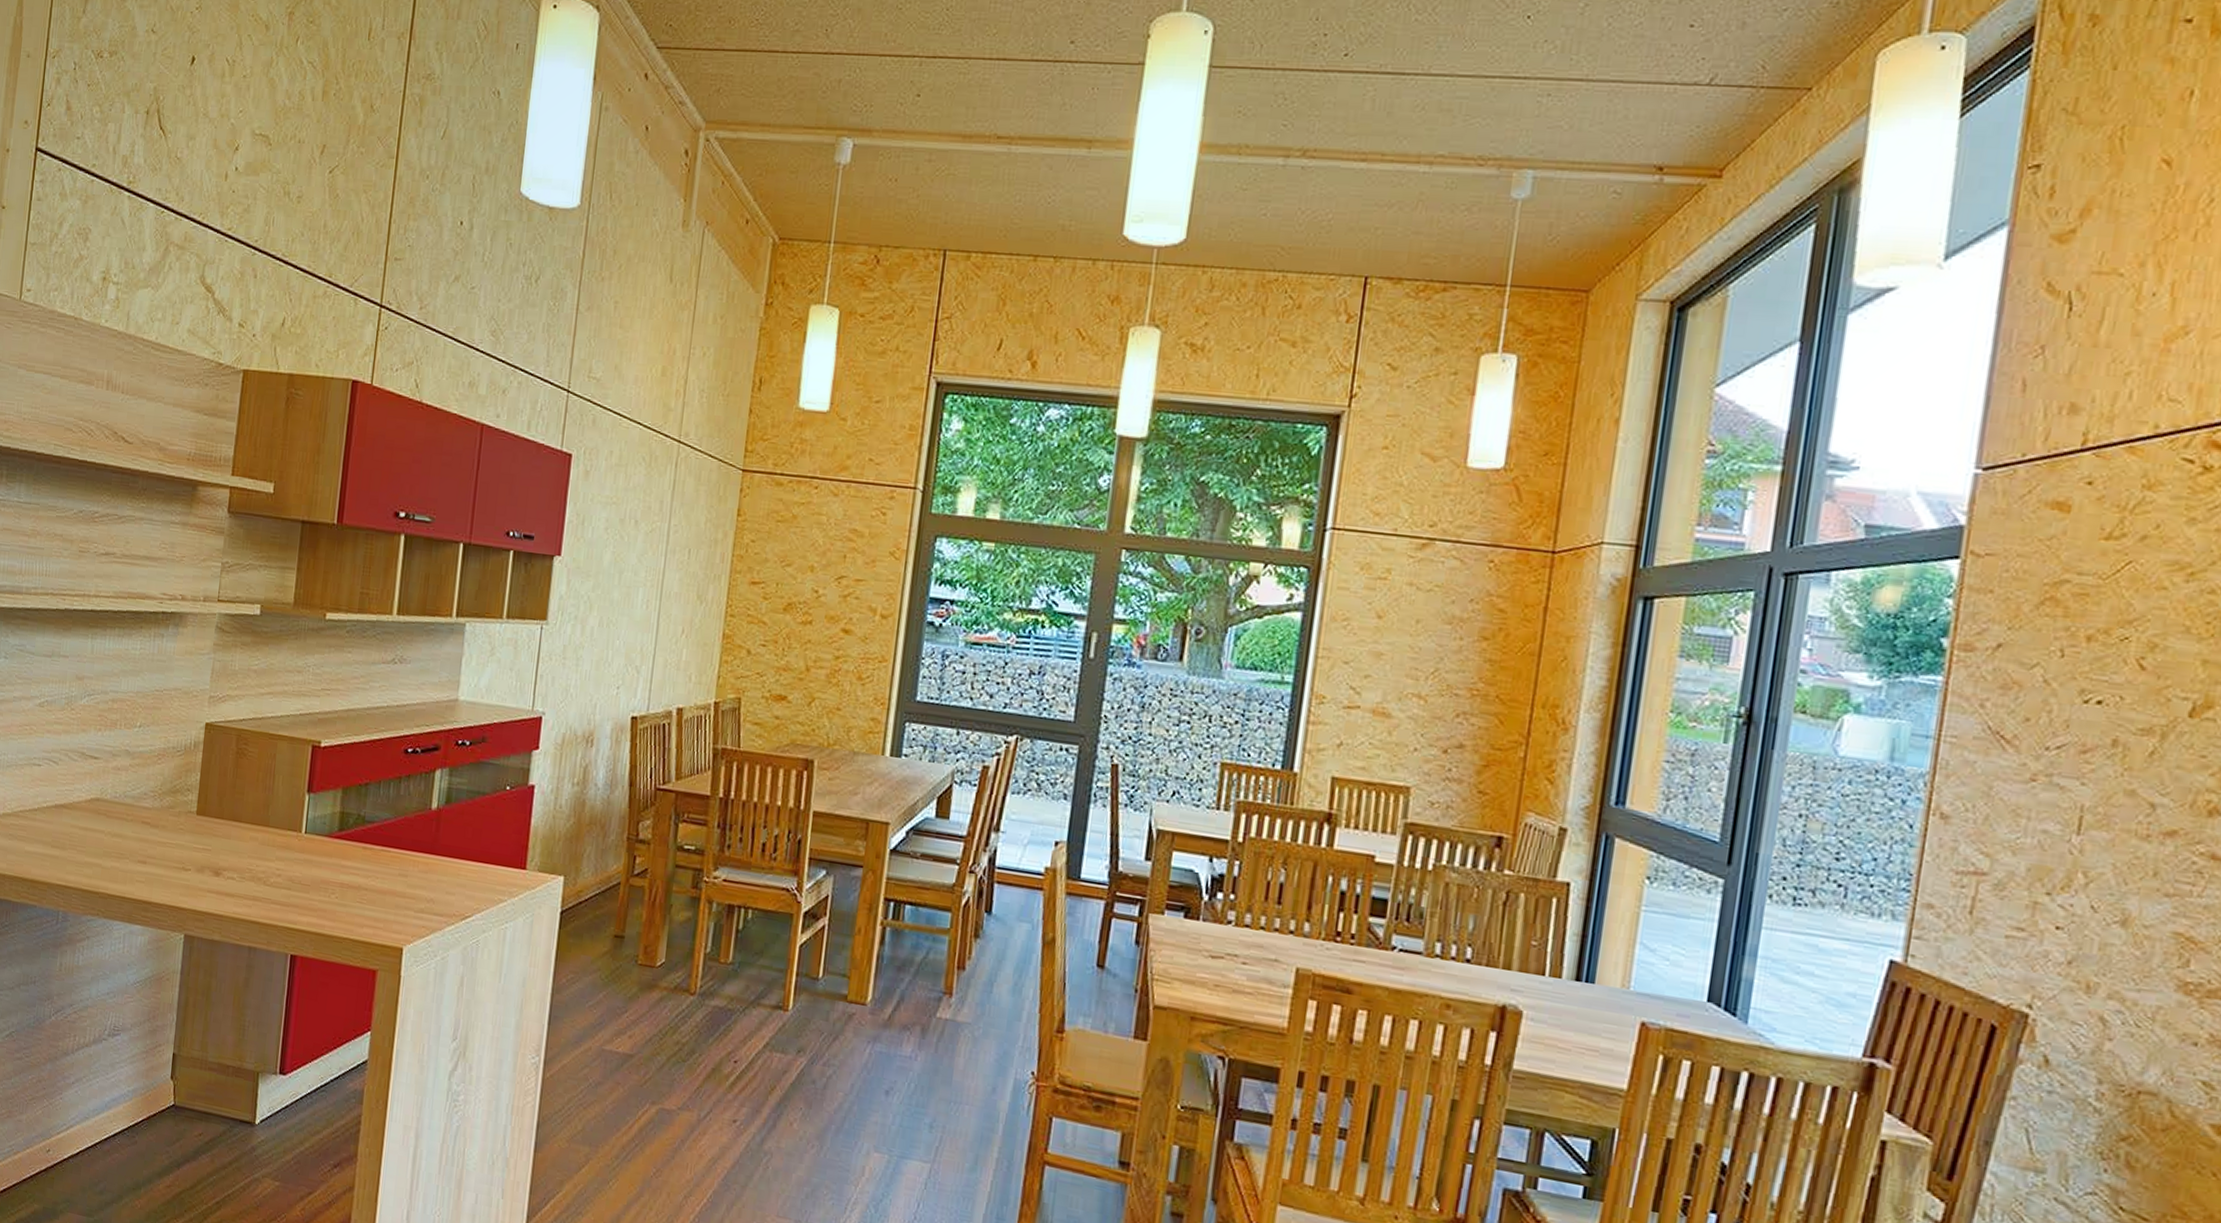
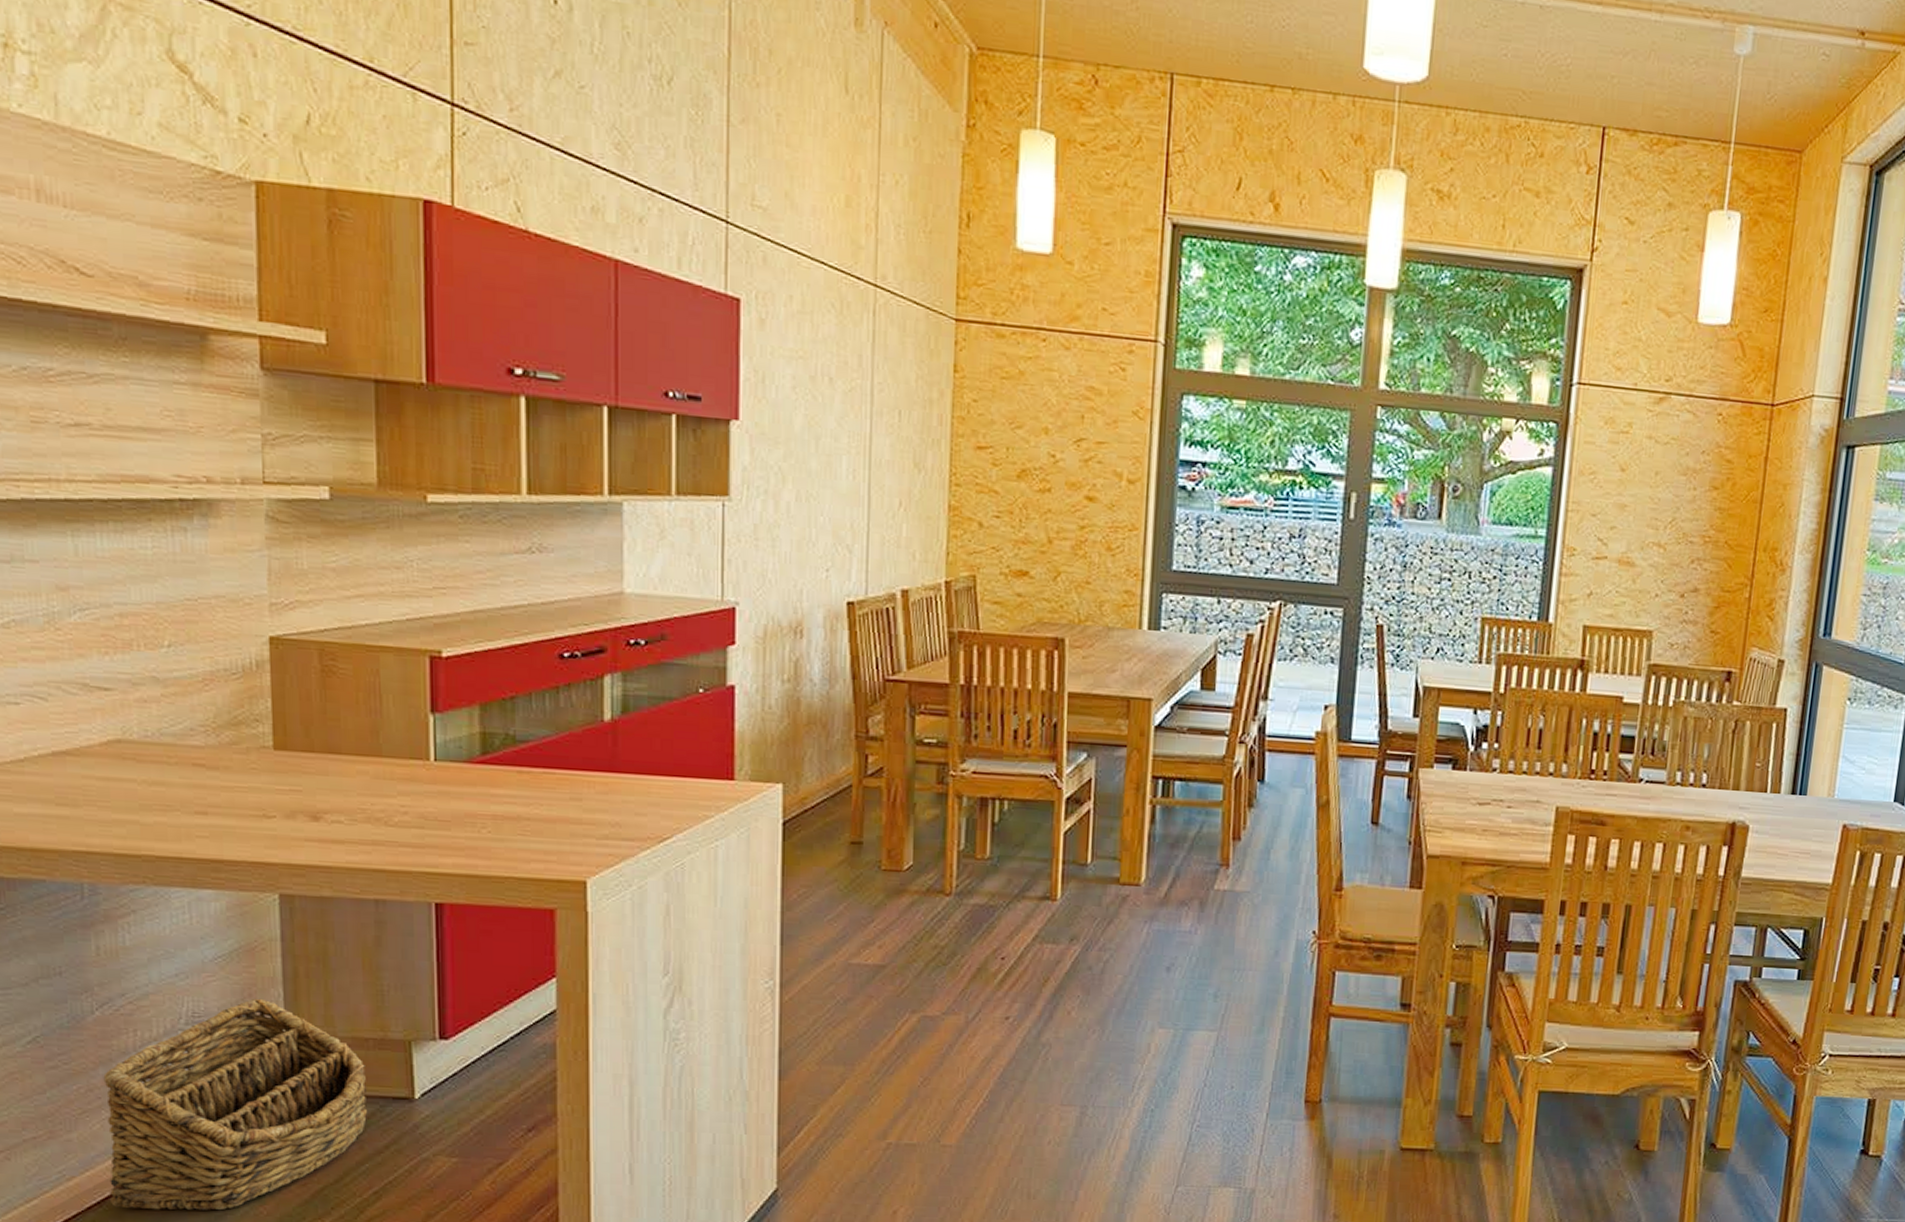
basket: none [39,1020,224,1199] -> present [103,998,368,1211]

